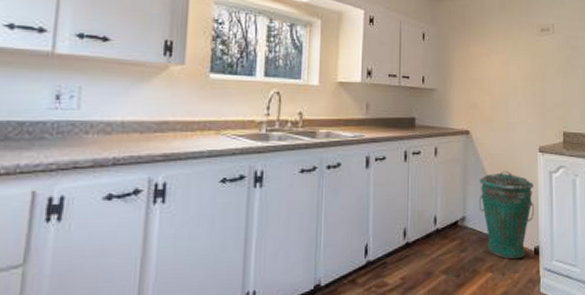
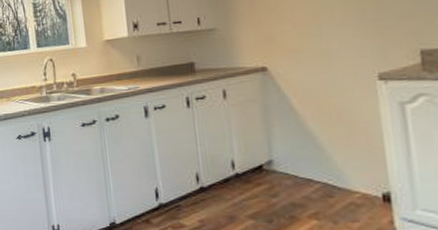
trash can: present [478,171,534,260] -> none [288,107,378,207]

